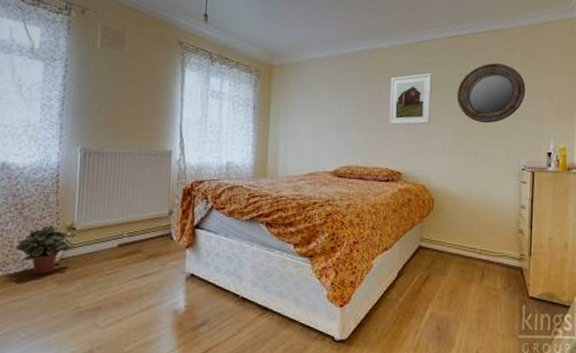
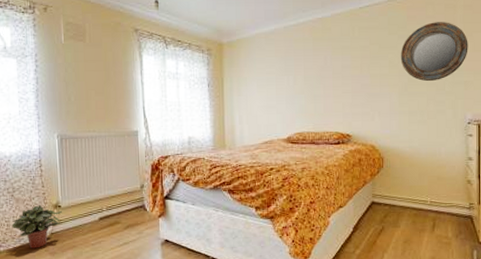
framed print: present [389,72,432,125] -> none [335,37,376,90]

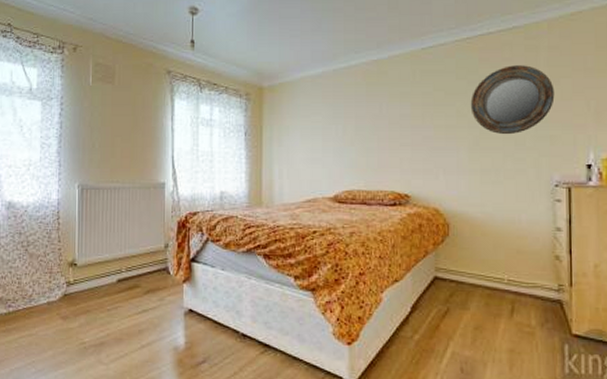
potted plant: present [11,205,62,249] -> none [23,262,77,311]

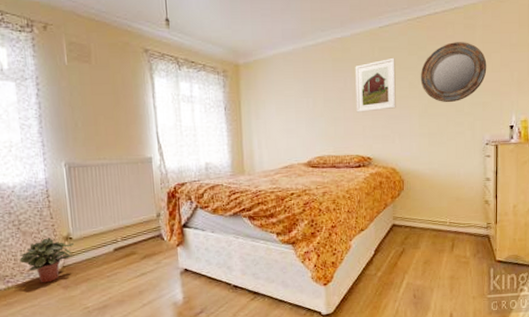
potted plant: none [23,262,77,311] -> present [19,237,74,283]
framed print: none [392,82,441,143] -> present [355,57,396,112]

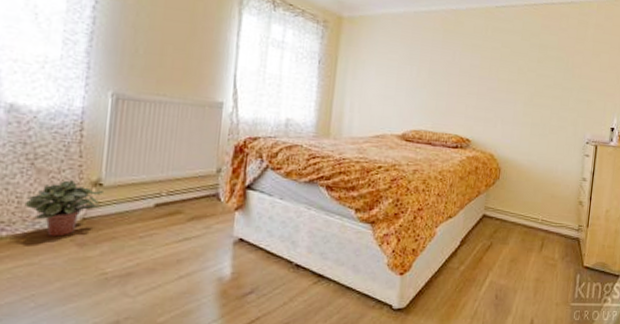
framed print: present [355,57,396,112] -> none [461,39,508,92]
home mirror: present [420,42,487,103] -> none [530,35,596,96]

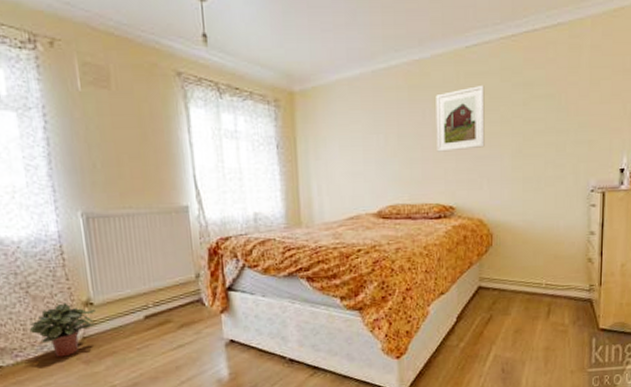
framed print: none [461,39,508,92] -> present [436,84,485,152]

